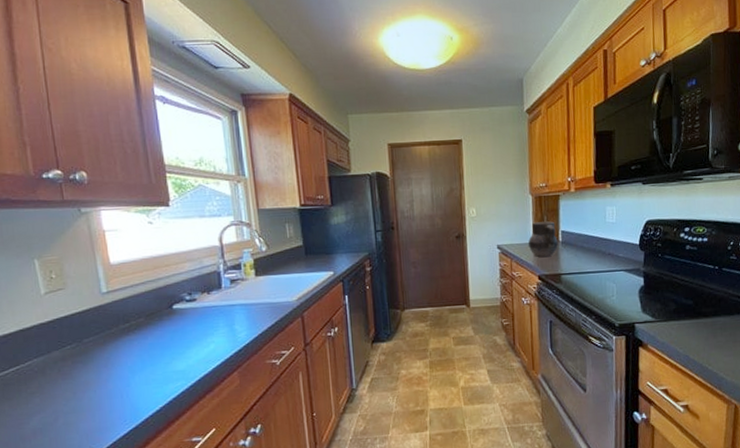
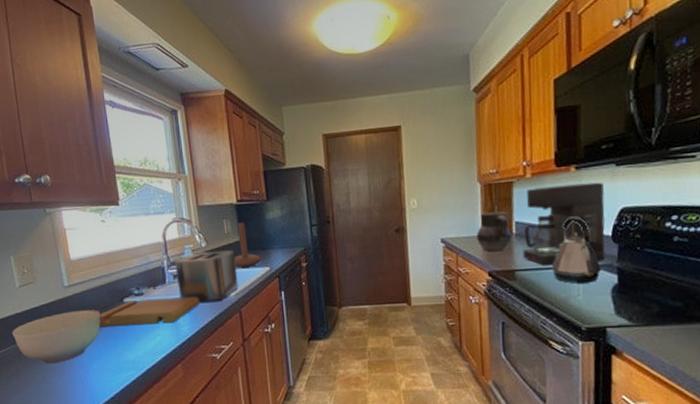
bowl: none [34,317,146,378] -> present [11,309,101,364]
cutting board: none [143,301,260,335] -> present [99,296,200,327]
toaster: none [232,254,301,308] -> present [175,250,239,303]
paper towel holder: none [296,226,325,272] -> present [234,222,262,268]
coffee maker: none [567,197,634,269] -> present [522,182,606,265]
kettle: none [591,227,631,286] -> present [551,216,601,284]

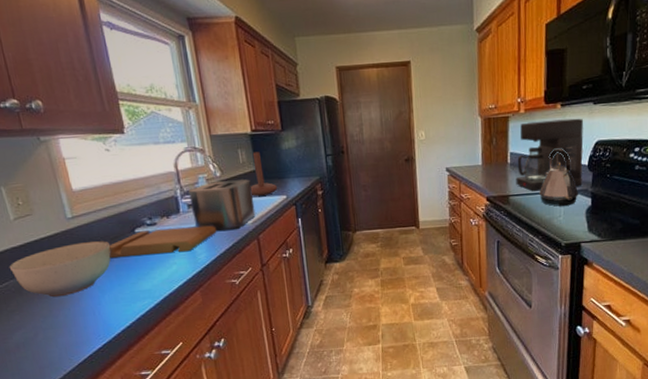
ceramic jug: present [476,211,512,252] -> none [476,143,507,180]

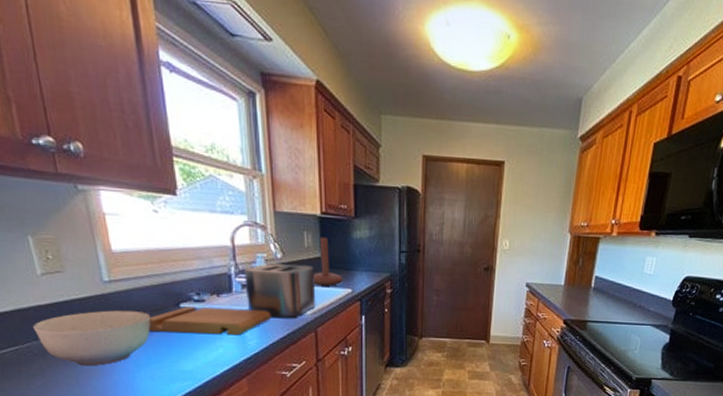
coffee maker: present [516,118,583,191] -> none [596,246,675,321]
kettle: present [539,148,578,207] -> none [618,278,658,339]

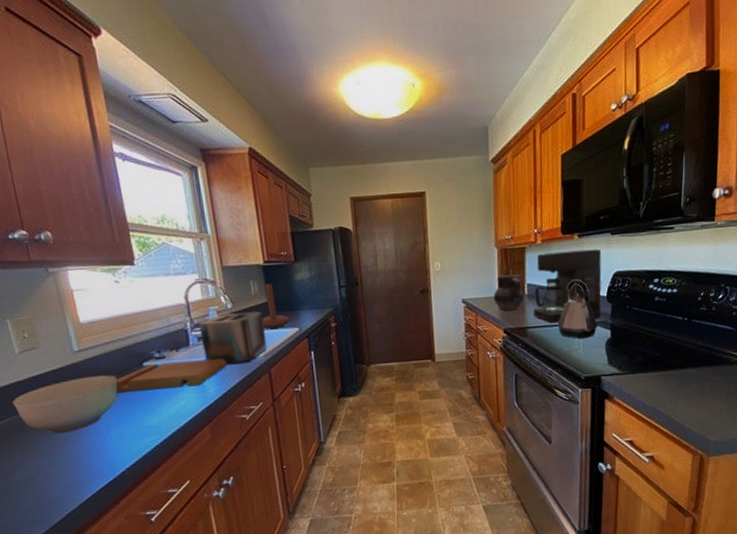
ceramic jug: none [558,263,590,302] -> present [493,274,524,311]
coffee maker: none [596,246,675,321] -> present [533,249,602,323]
kettle: none [618,278,658,339] -> present [557,279,597,339]

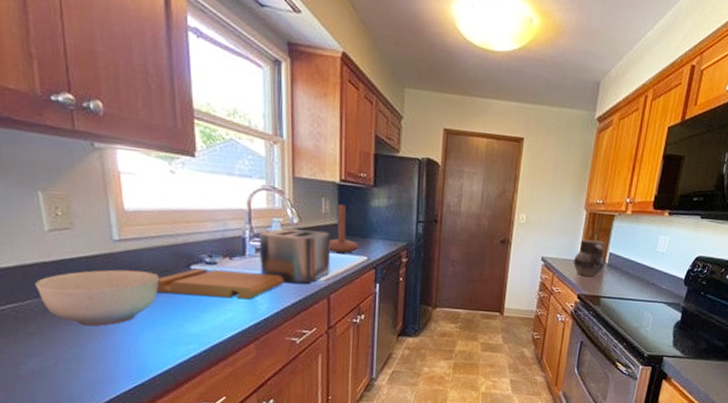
coffee maker: present [533,249,602,323] -> none [610,224,688,299]
kettle: present [557,279,597,339] -> none [631,256,670,317]

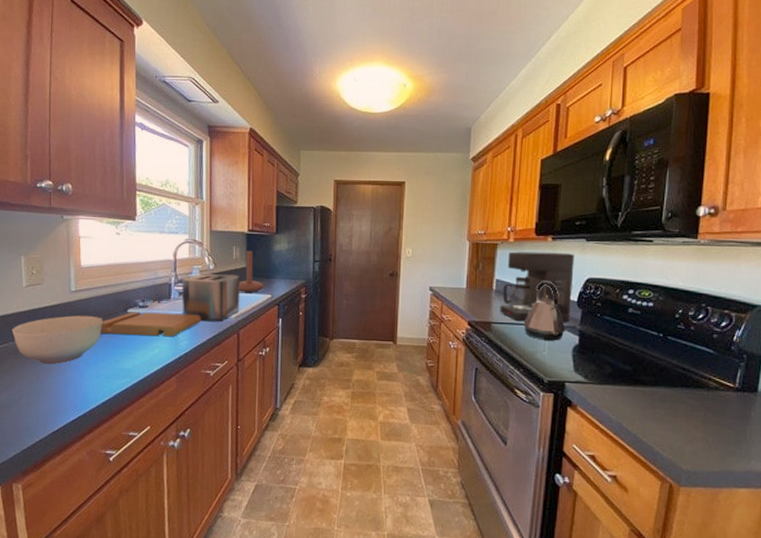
ceramic jug: present [573,239,605,277] -> none [460,268,491,304]
coffee maker: none [610,224,688,299] -> present [500,251,574,322]
kettle: none [631,256,670,317] -> present [523,281,565,341]

